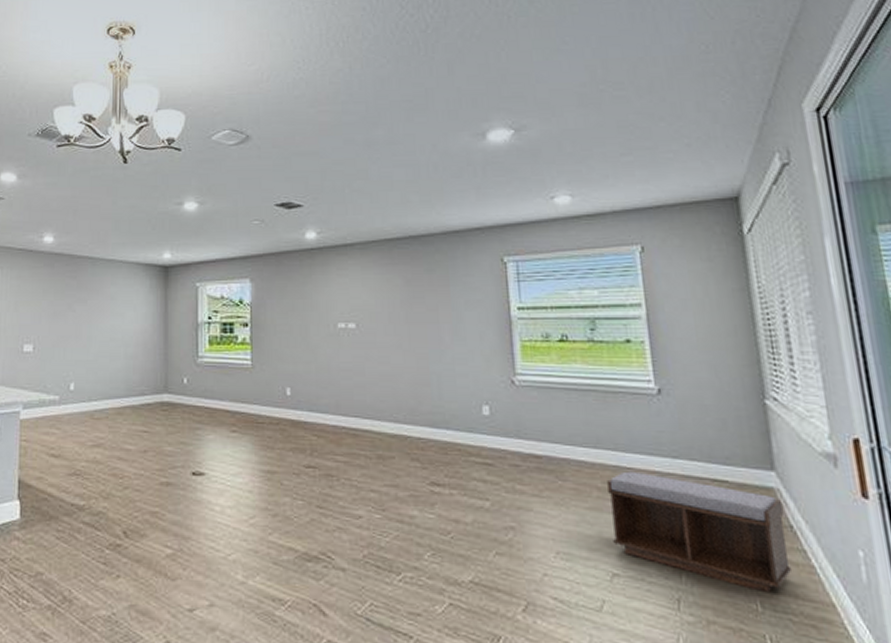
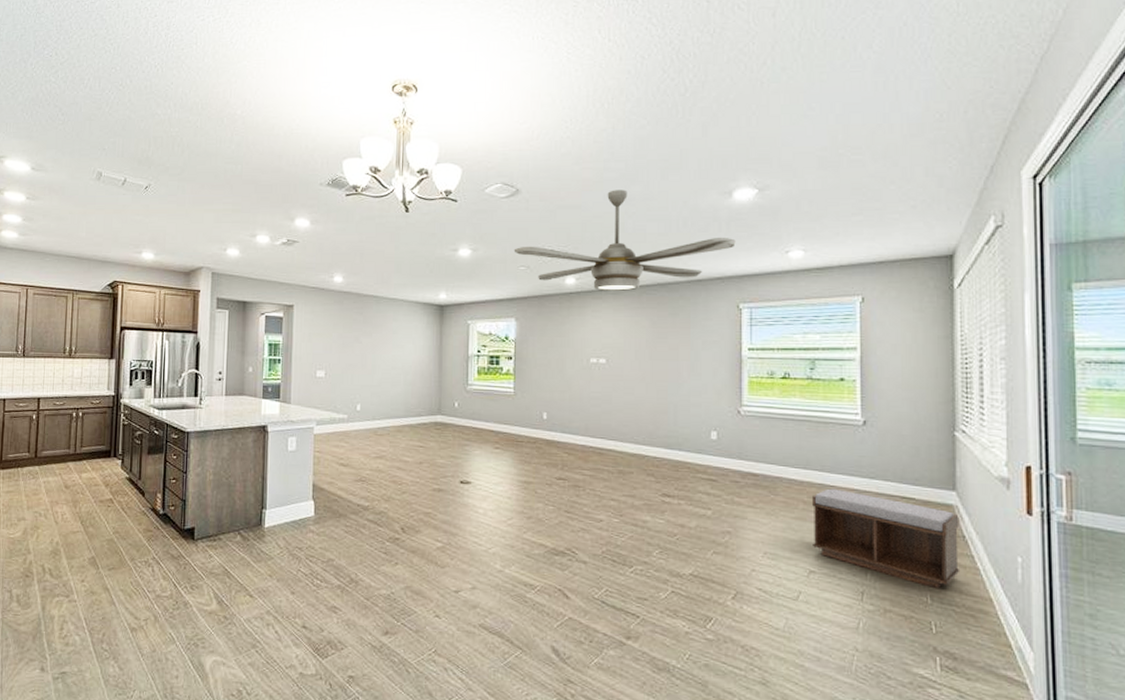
ceiling fan: none [245,133,494,245] -> present [514,190,736,291]

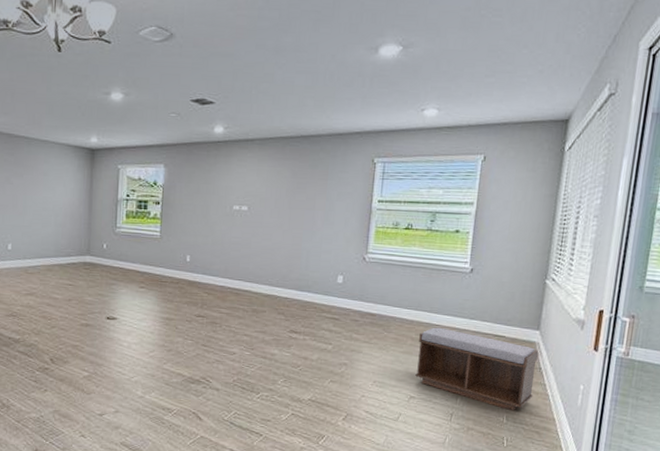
ceiling fan: present [514,190,736,291] -> none [165,39,377,142]

